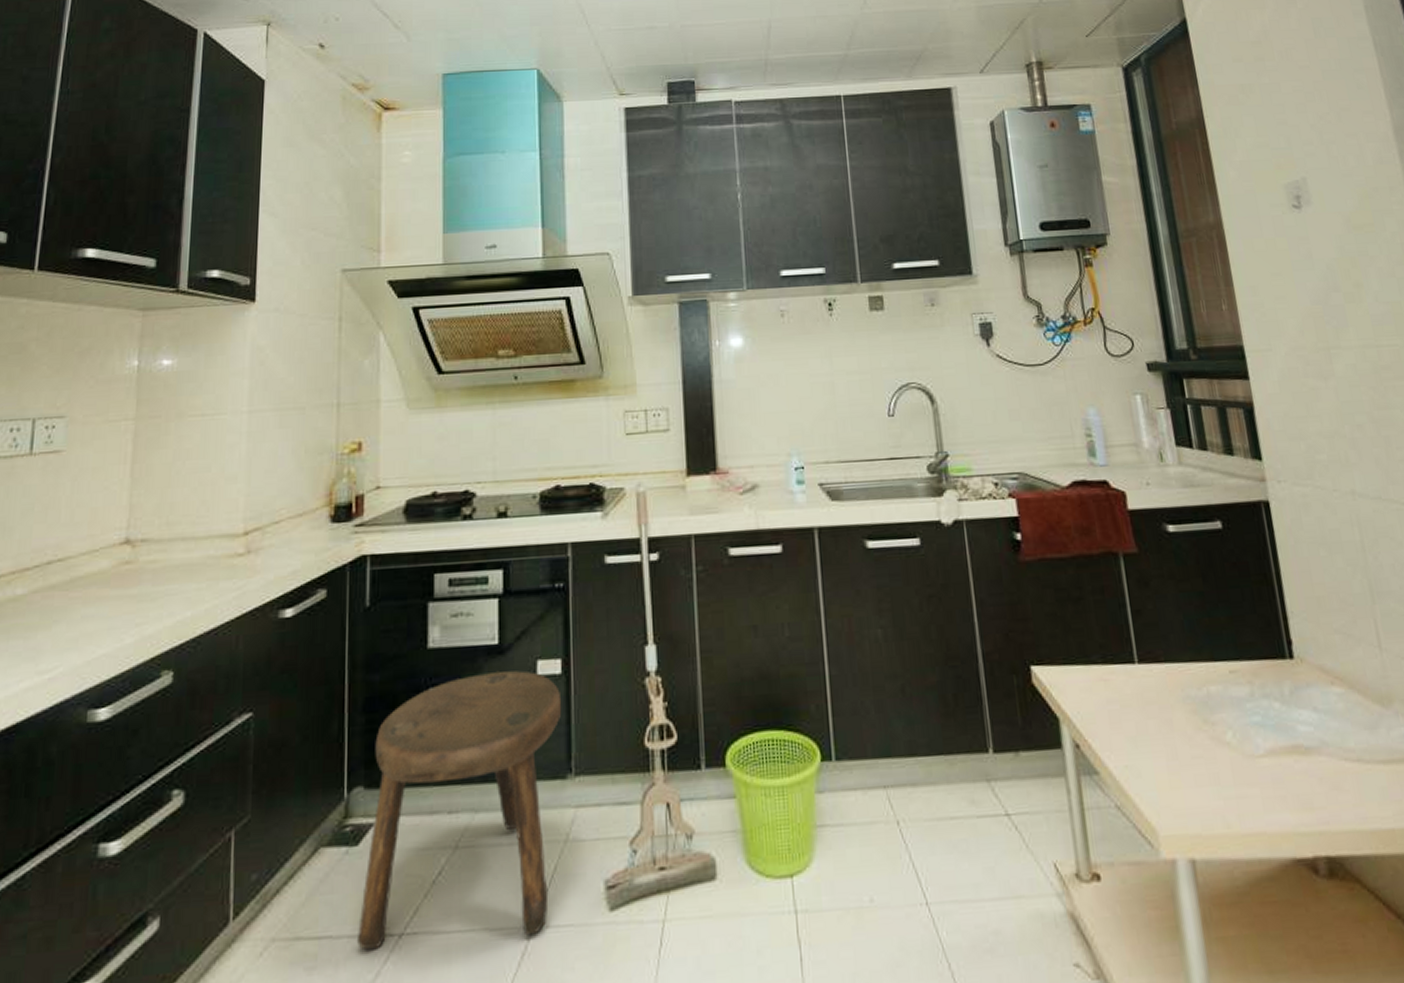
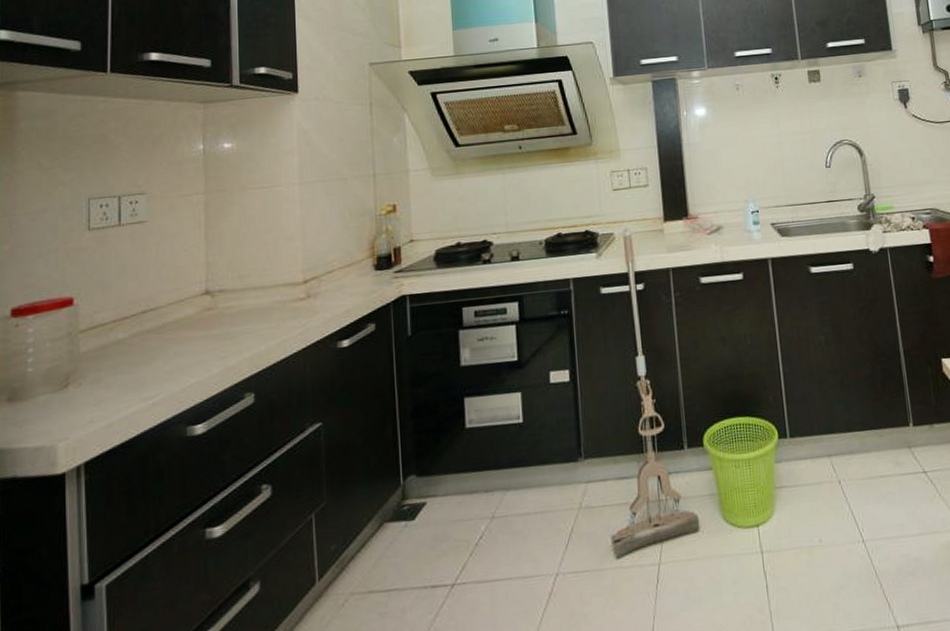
stool: present [358,671,562,951] -> none [419,380,572,598]

